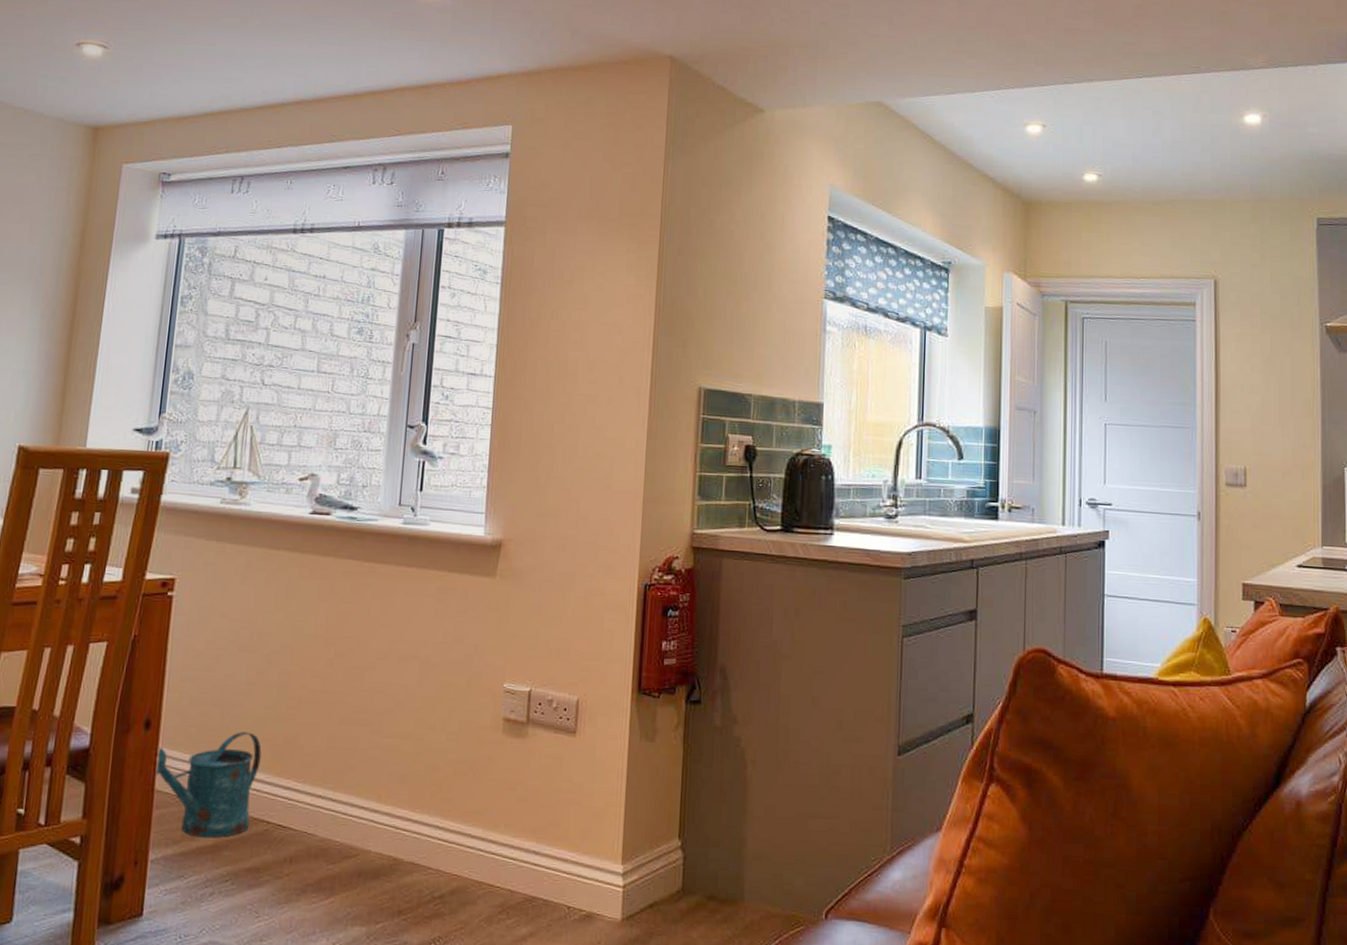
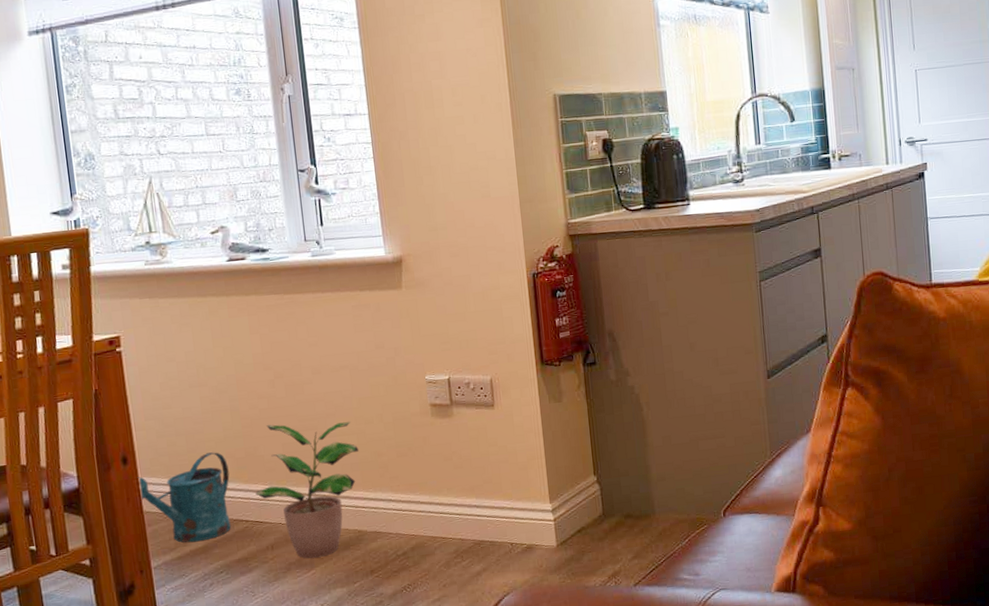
potted plant: none [285,711,413,883] -> present [255,422,359,559]

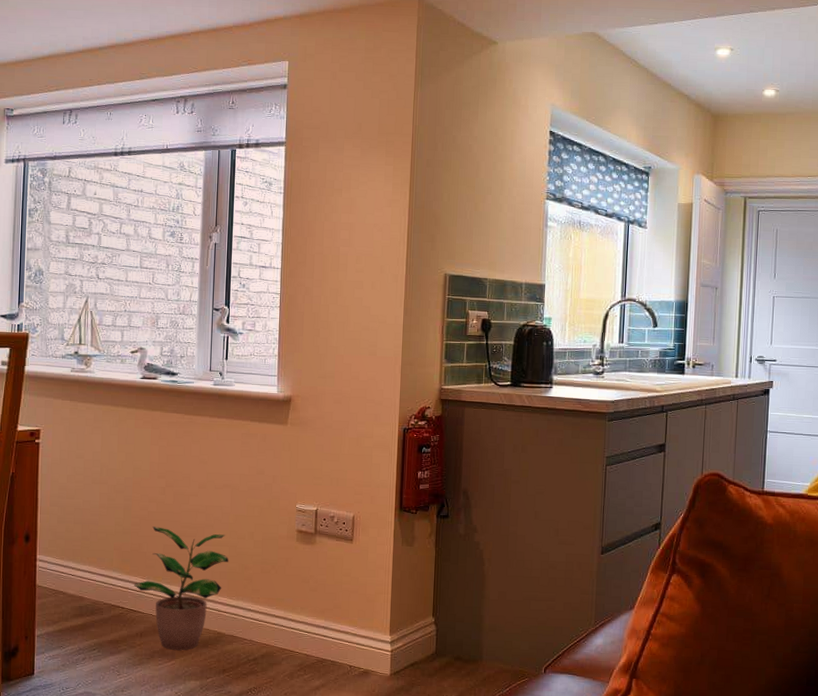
watering can: present [137,452,231,543] -> none [35,542,114,619]

